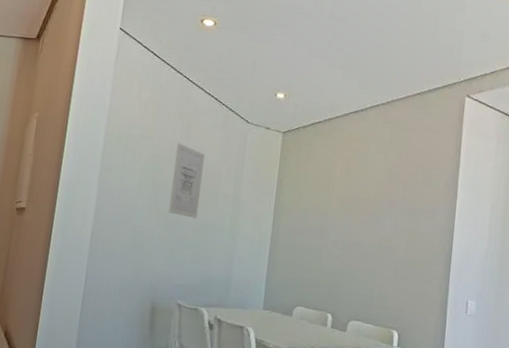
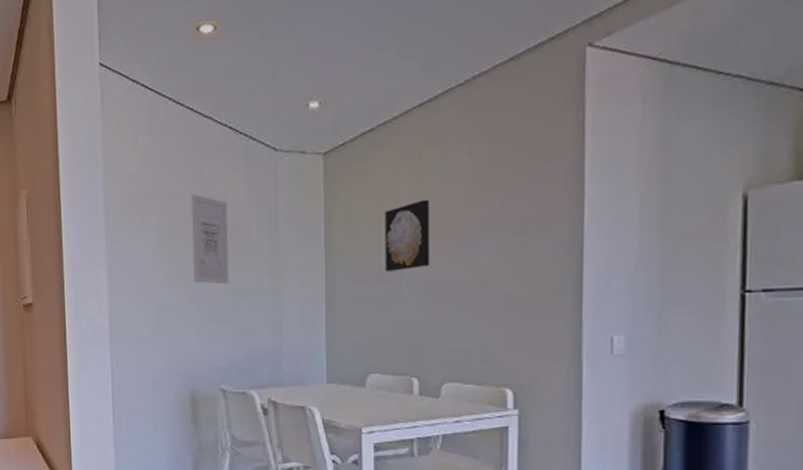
wall art: none [317,180,354,230] -> present [385,199,430,271]

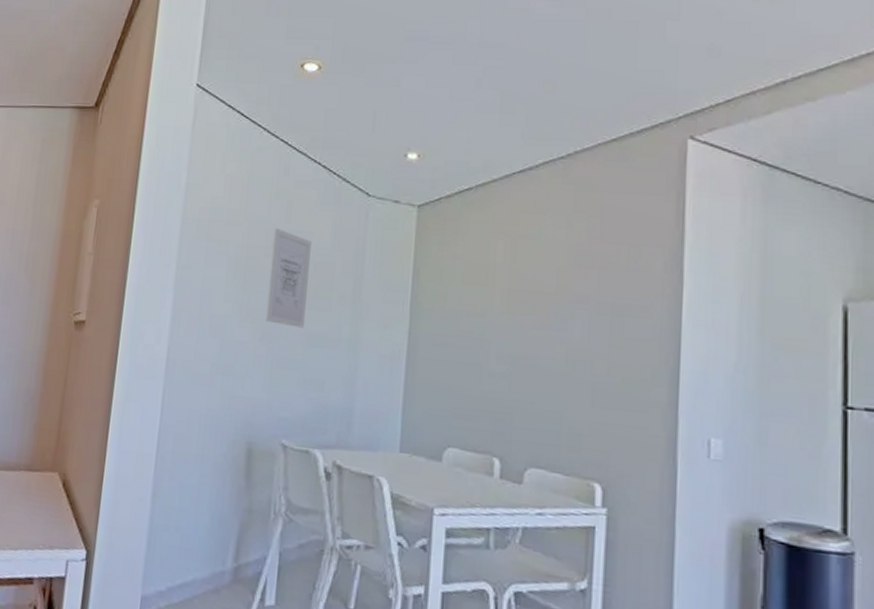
wall art: present [385,199,430,271] -> none [473,267,524,339]

